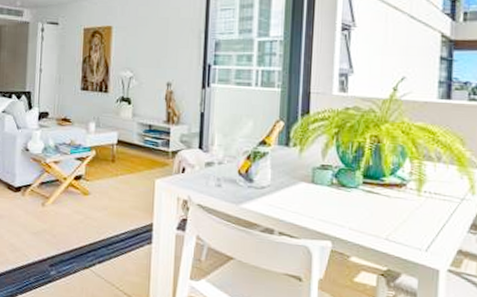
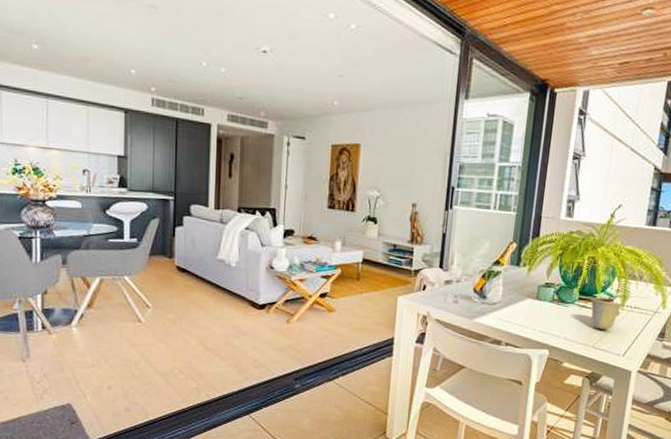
cup: none [376,182,420,220] -> present [589,298,623,330]

